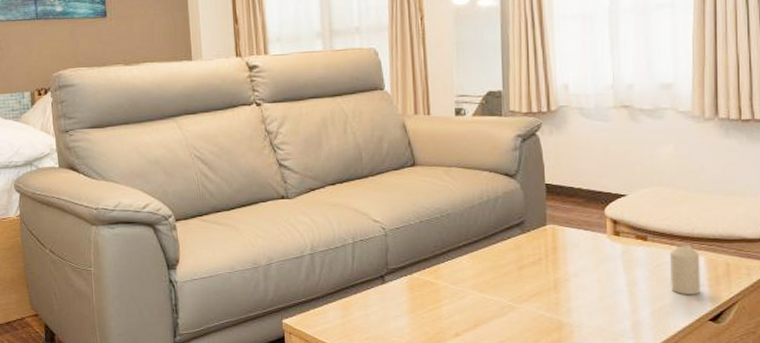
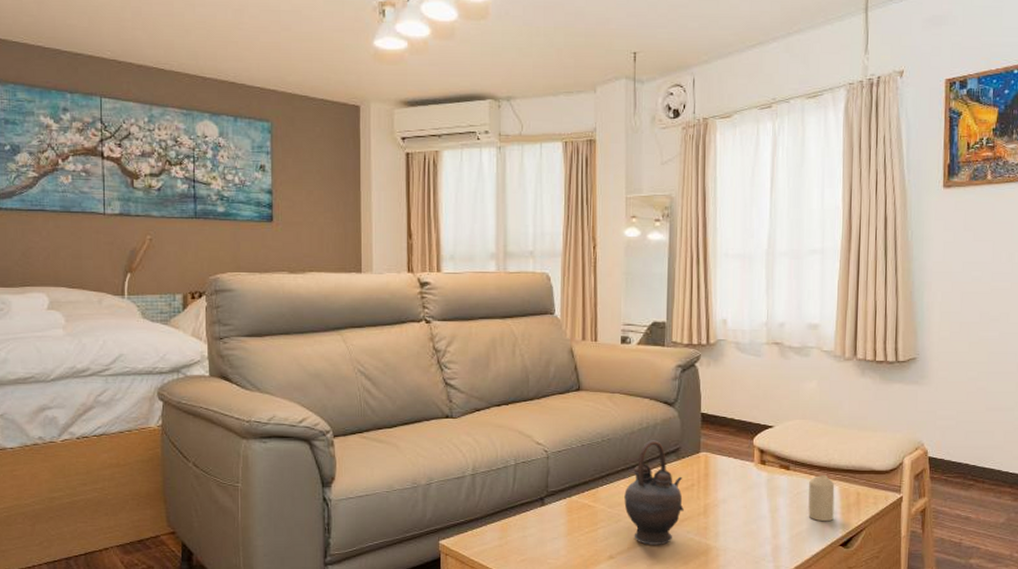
teapot: none [467,214,532,322] -> present [624,440,684,545]

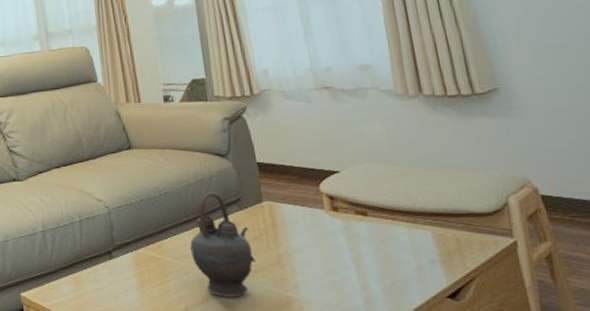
candle: present [808,475,835,522] -> none [393,220,433,271]

